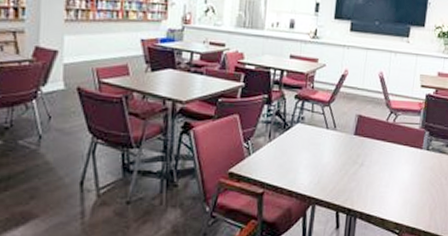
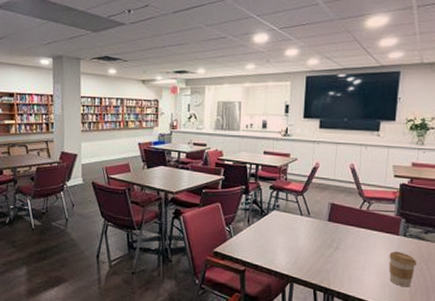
coffee cup: none [411,166,437,204] -> present [388,251,417,288]

